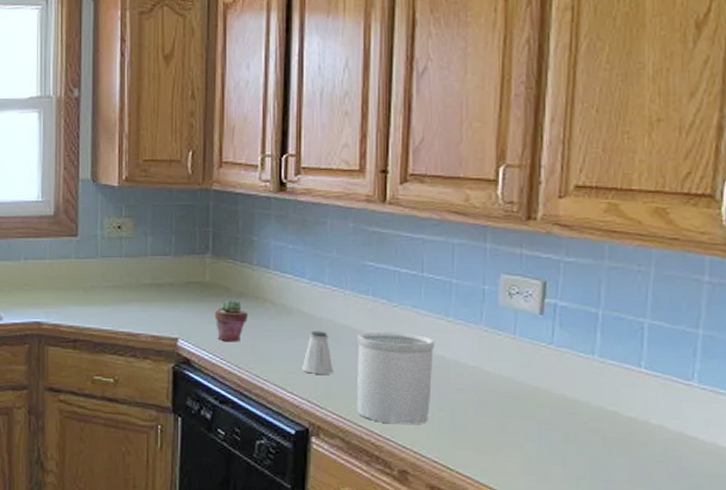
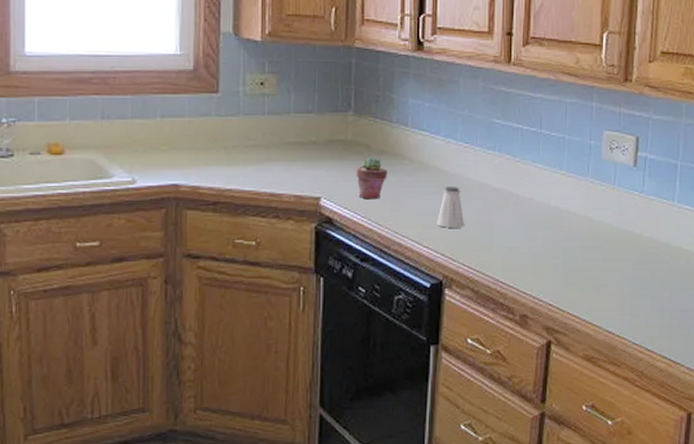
utensil holder: present [357,331,435,425] -> none [485,185,551,272]

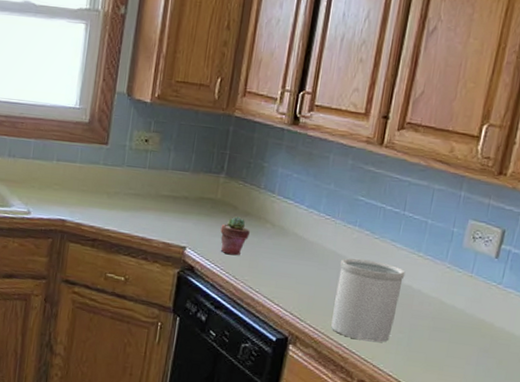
saltshaker: present [437,186,465,228] -> none [290,252,317,292]
utensil holder: none [485,185,551,272] -> present [331,258,406,343]

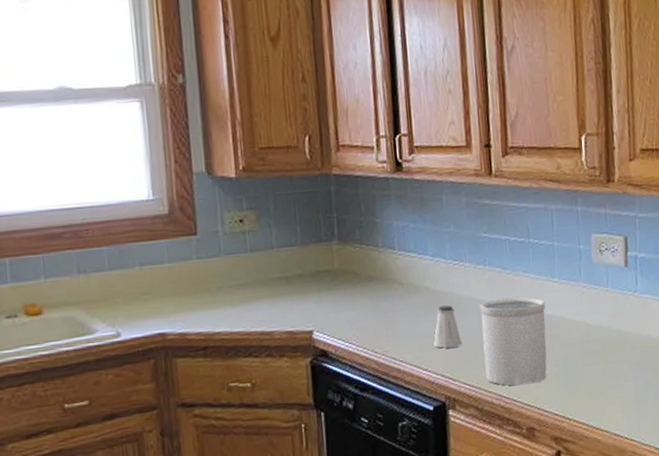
potted succulent: present [220,216,250,256] -> none [346,283,379,328]
saltshaker: none [290,252,317,292] -> present [433,305,463,349]

